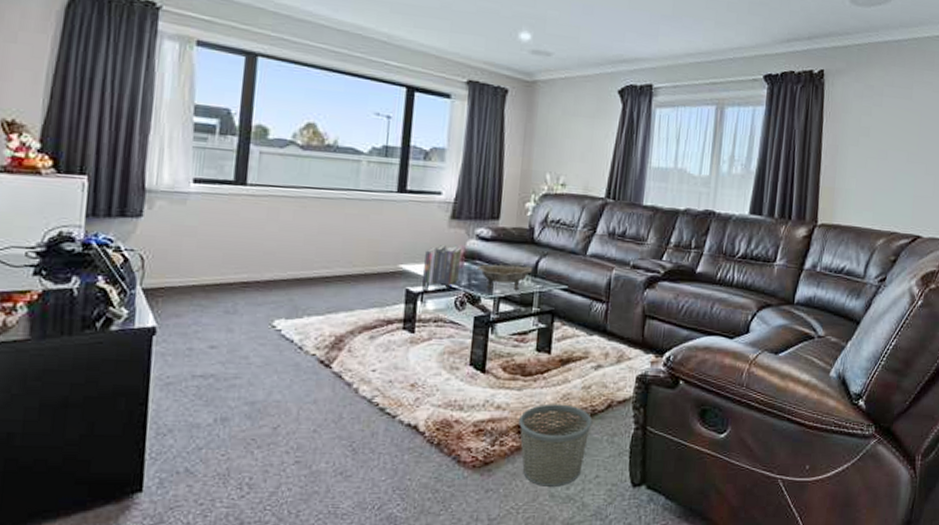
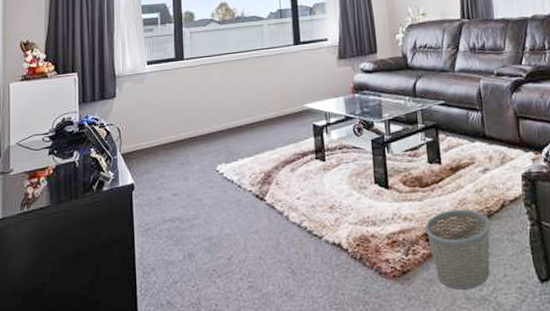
books: present [421,245,463,286] -> none [323,81,353,118]
decorative bowl: present [477,264,532,291] -> none [366,88,412,114]

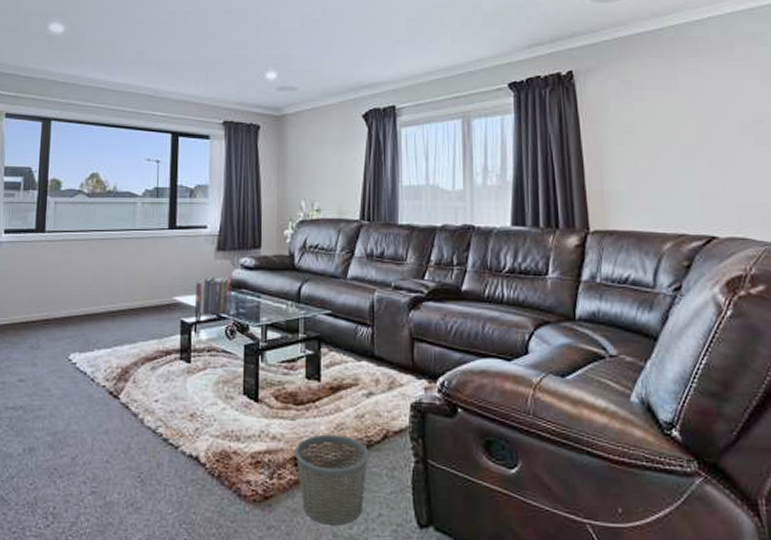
books: none [323,81,353,118] -> present [194,276,229,315]

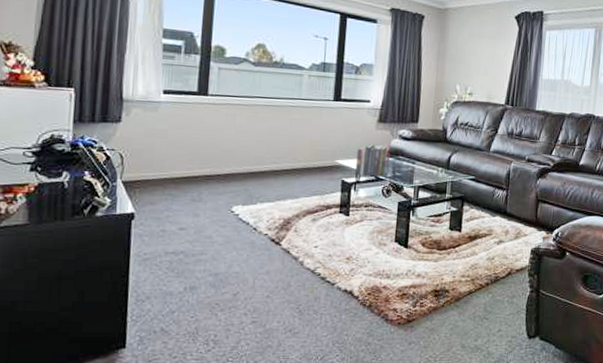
basket: present [295,434,369,525] -> none [436,272,496,339]

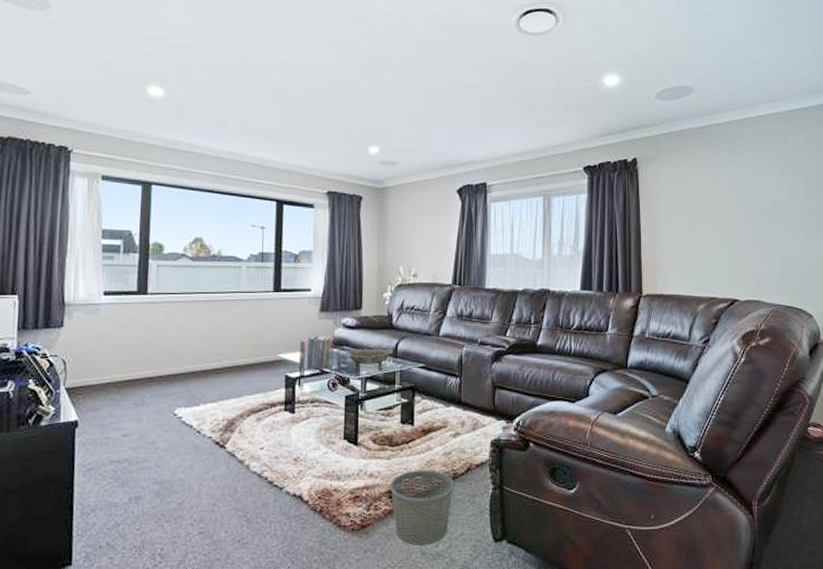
decorative bowl: none [400,159,445,181] -> present [345,348,393,371]
basket: none [436,272,496,339] -> present [390,470,455,545]

